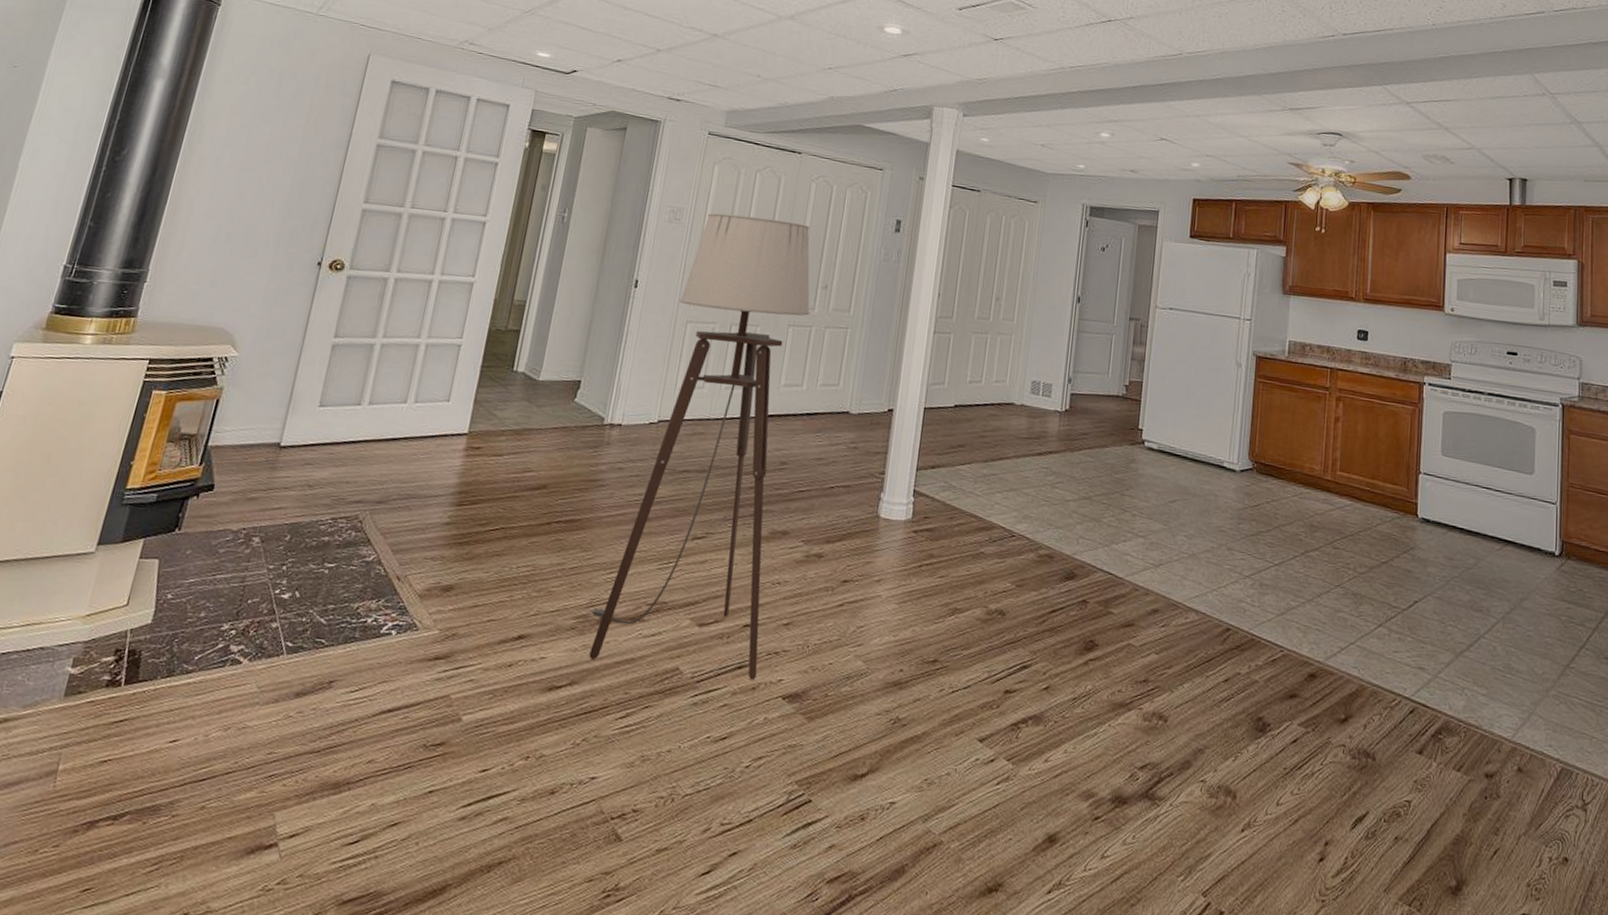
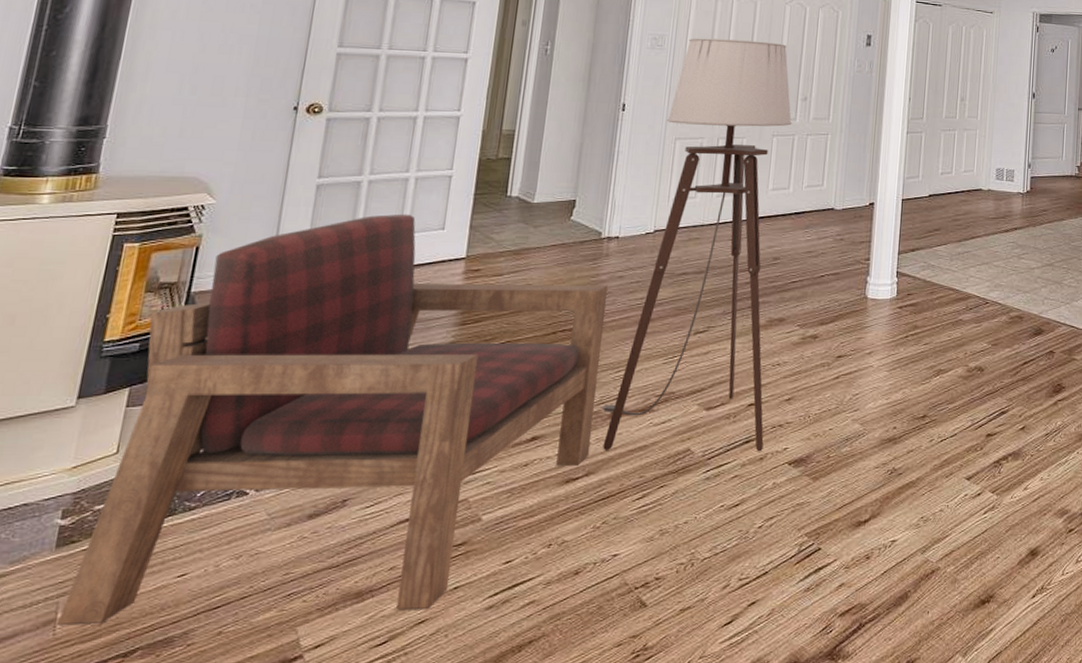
armchair: none [58,381,608,811] -> present [57,214,609,625]

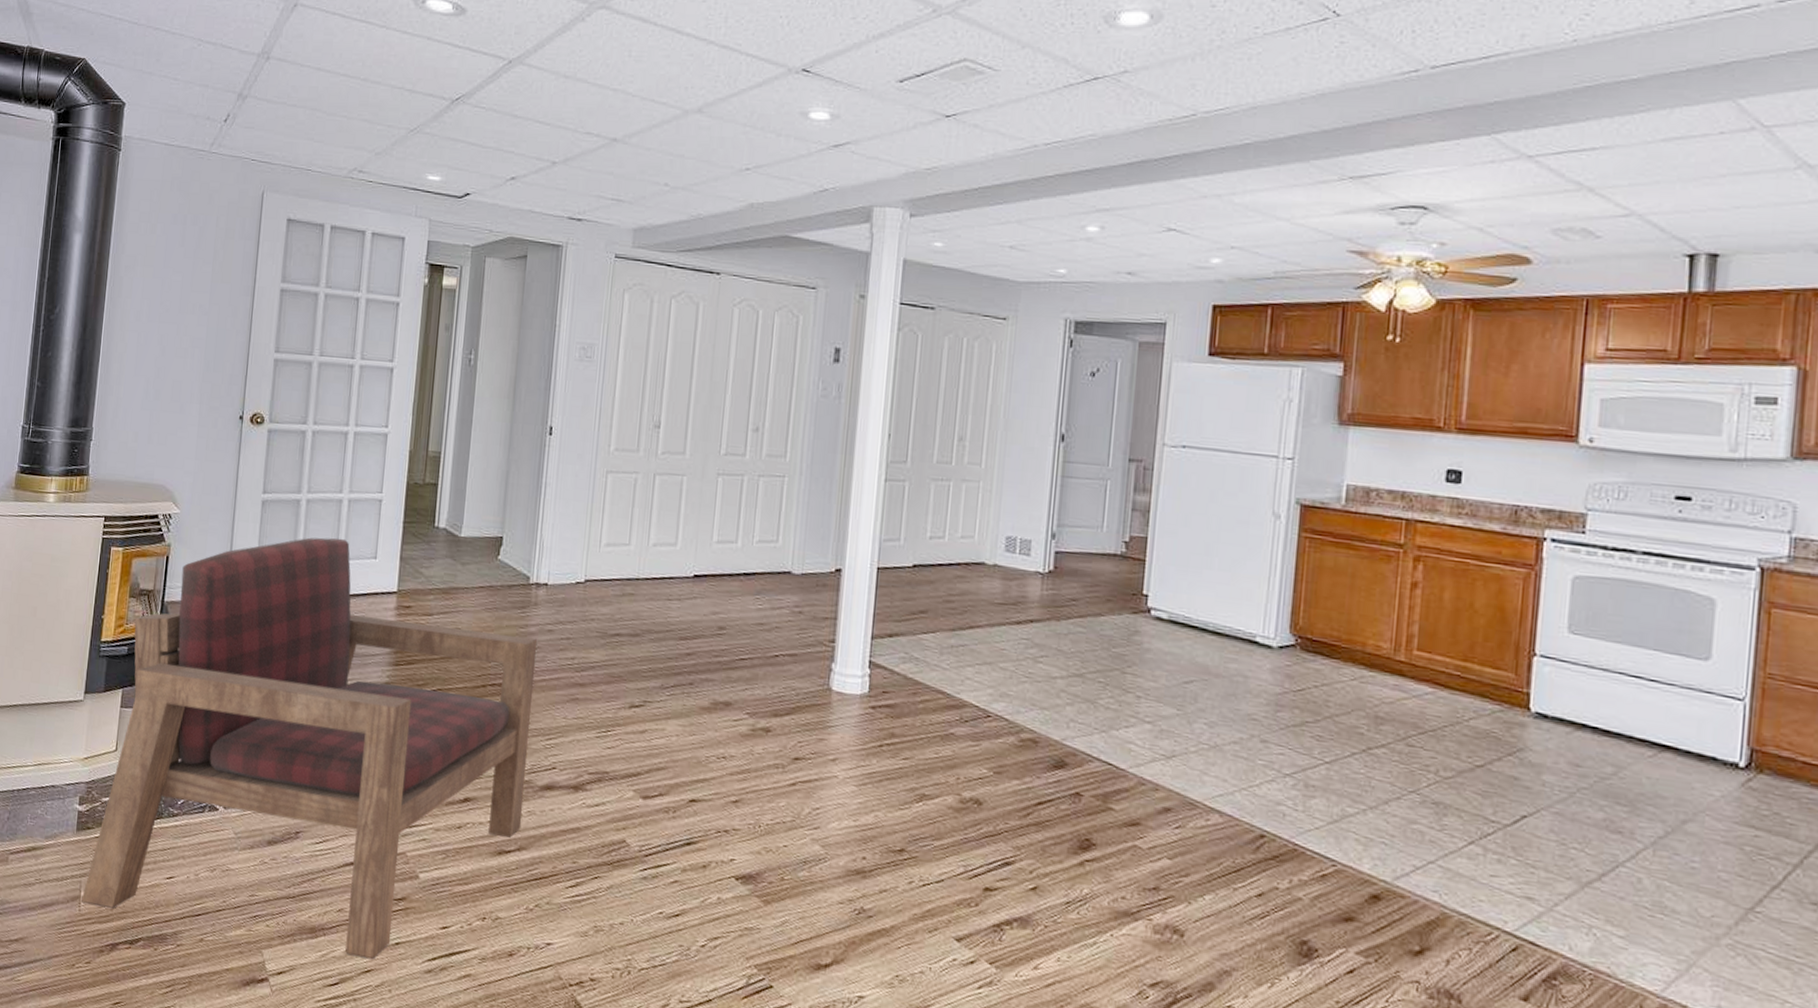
floor lamp: present [600,38,792,452] -> none [531,348,741,858]

